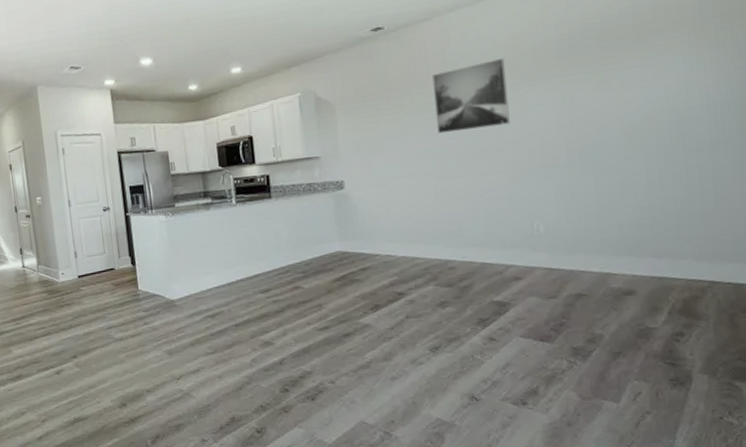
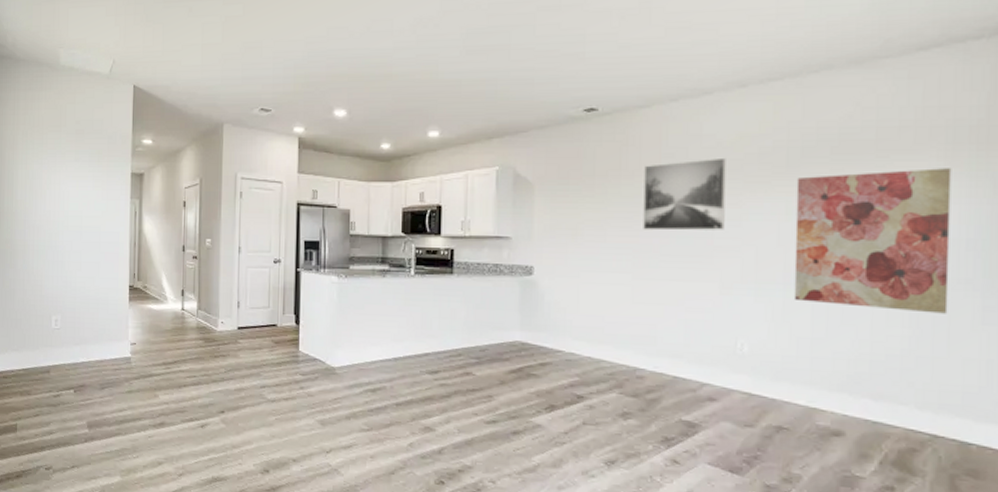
wall art: none [568,41,712,180] -> present [793,168,952,314]

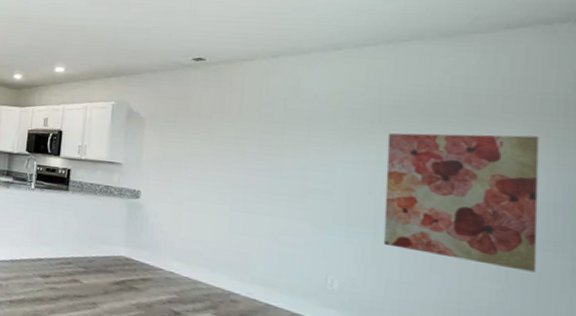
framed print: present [643,157,726,231] -> none [242,109,321,175]

